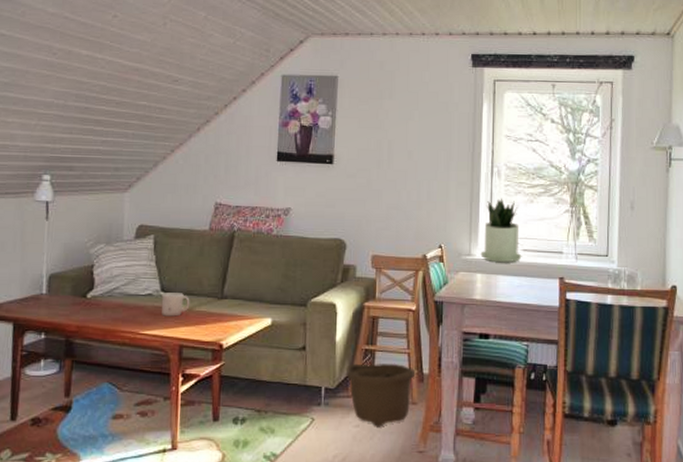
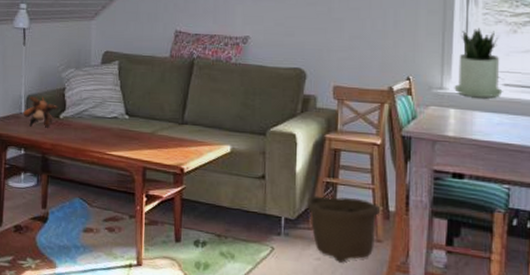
stuffed animal: none [44,275,86,309] -> present [23,96,59,128]
mug: present [161,292,190,317] -> none [126,116,153,140]

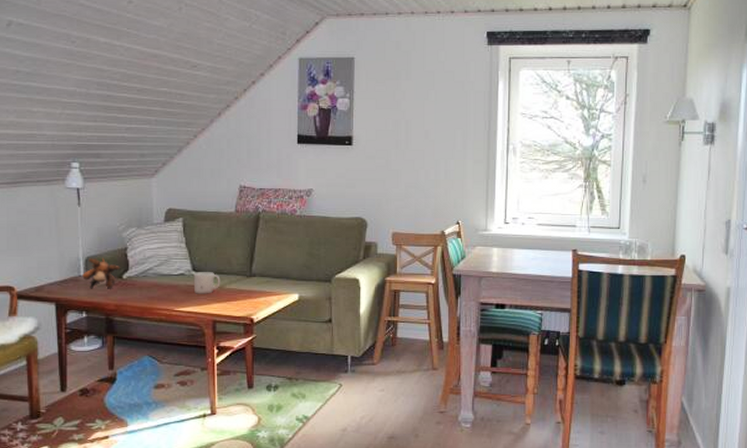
mug: none [126,116,153,140] -> present [193,272,221,294]
basket: present [307,195,380,263] -> none [371,332,435,391]
planter: present [454,27,503,98] -> none [496,175,537,237]

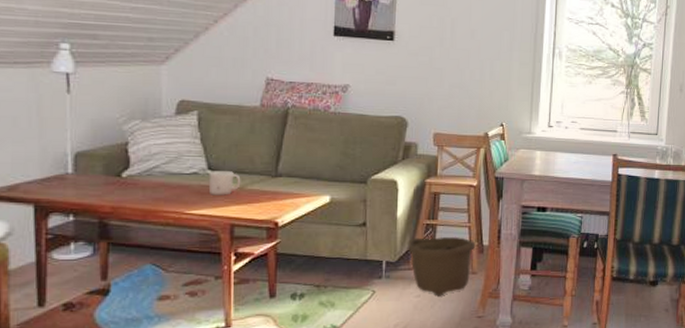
stuffed animal: present [82,258,121,289] -> none [70,153,120,189]
basket: none [371,332,435,391] -> present [408,236,475,296]

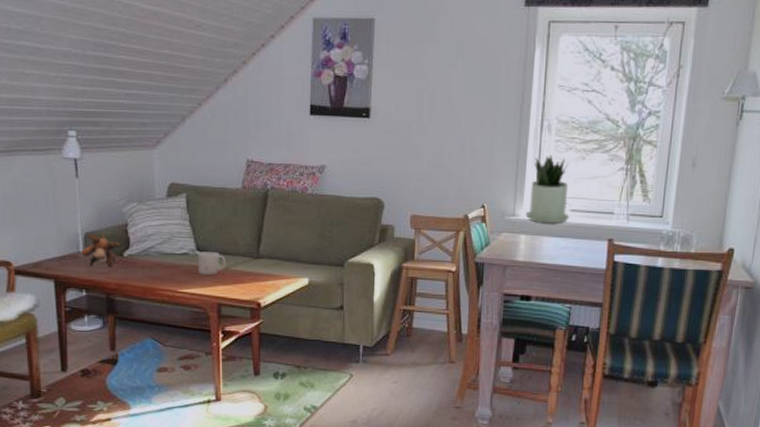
stuffed animal: none [70,153,120,189] -> present [81,234,122,267]
basket: present [408,236,475,296] -> none [385,323,453,384]
planter: none [540,79,579,141] -> present [525,155,570,224]

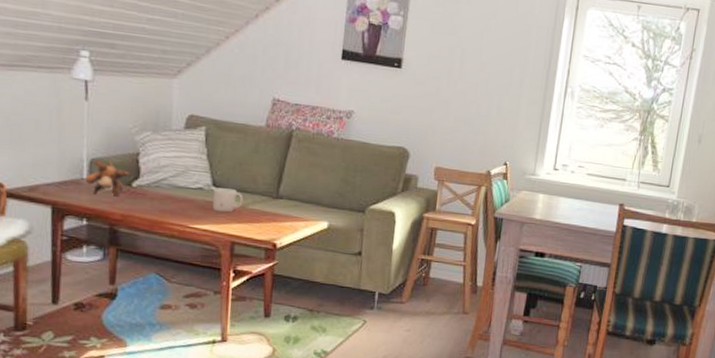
planter: present [525,155,570,224] -> none [544,120,588,186]

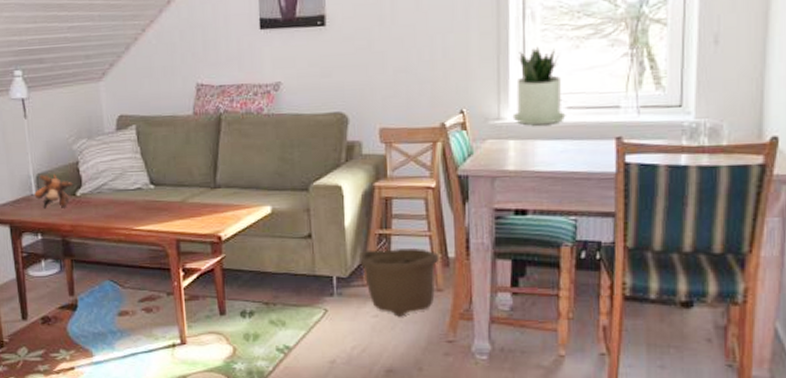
mug: present [212,187,243,213] -> none [151,185,182,210]
basket: none [401,271,469,333] -> present [359,247,438,317]
planter: none [544,120,588,186] -> present [512,46,566,126]

